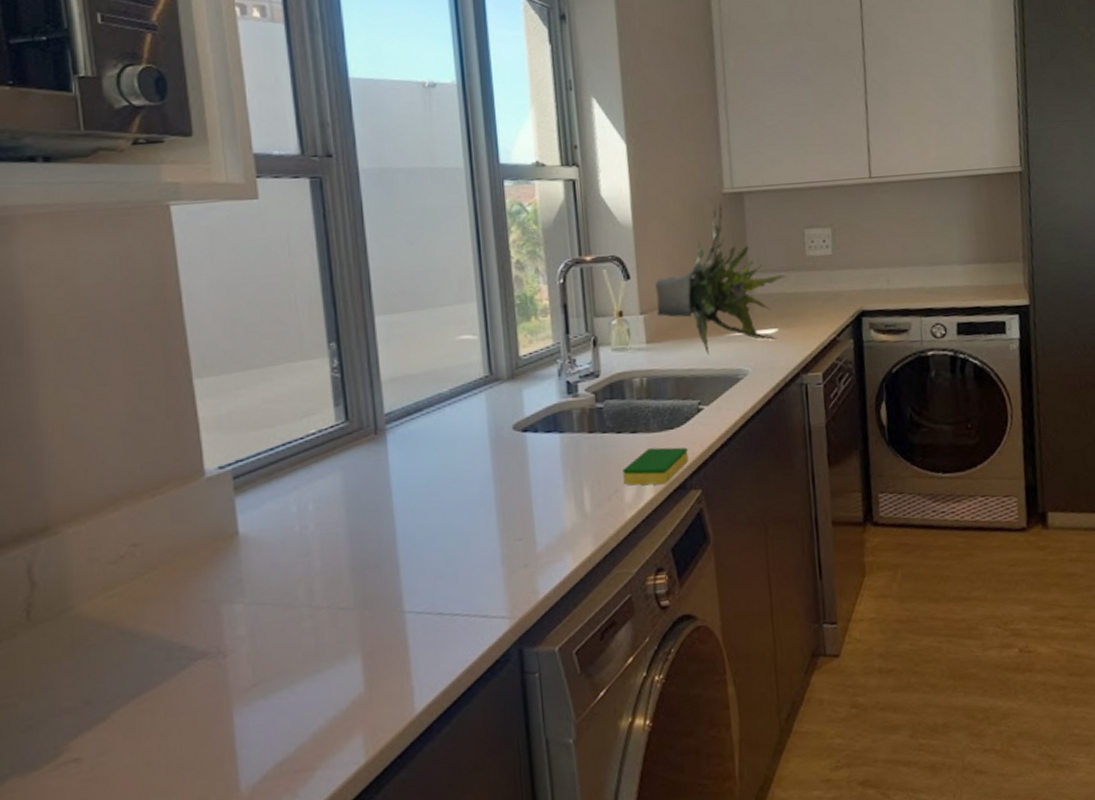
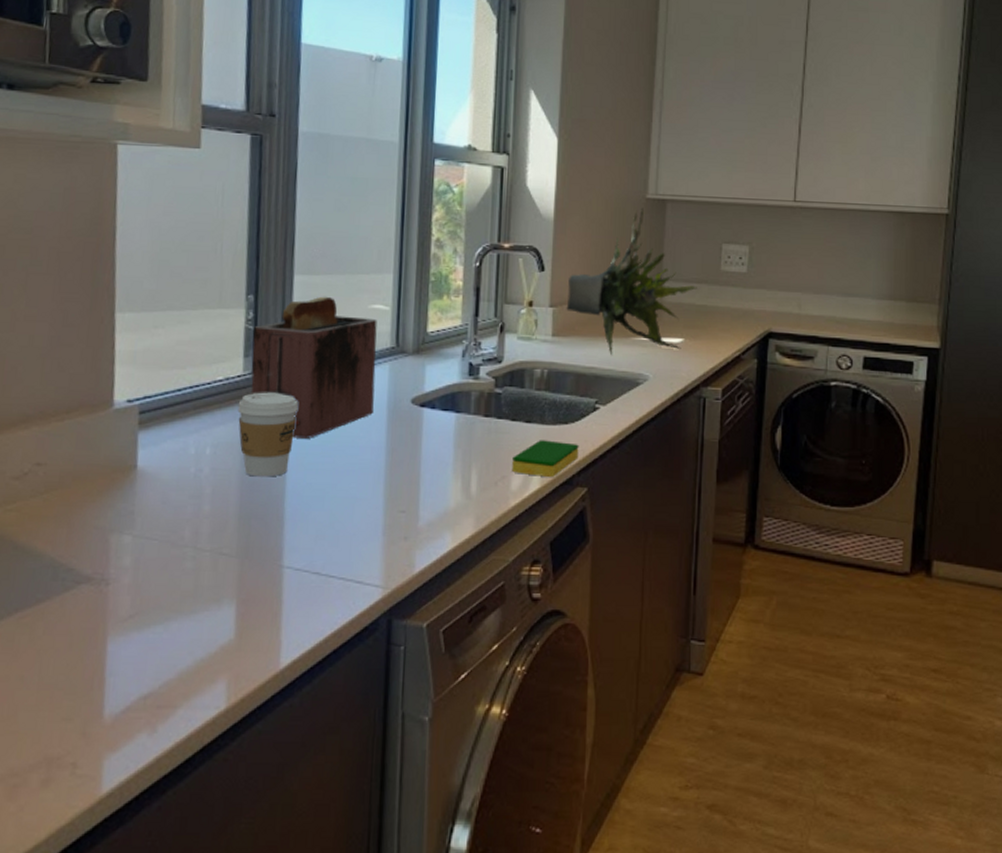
coffee cup: none [335,437,398,526] -> present [237,392,299,477]
toaster: none [341,333,475,482] -> present [251,296,377,439]

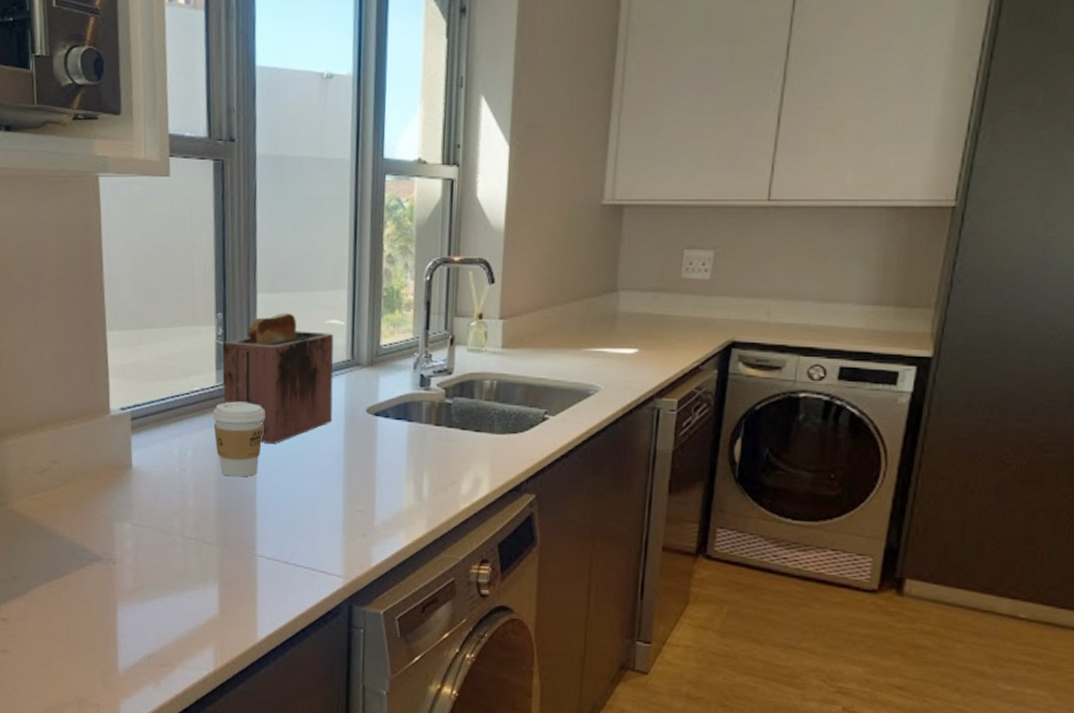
dish sponge: present [512,440,579,478] -> none [462,448,528,485]
plant: present [566,207,697,355] -> none [516,214,655,366]

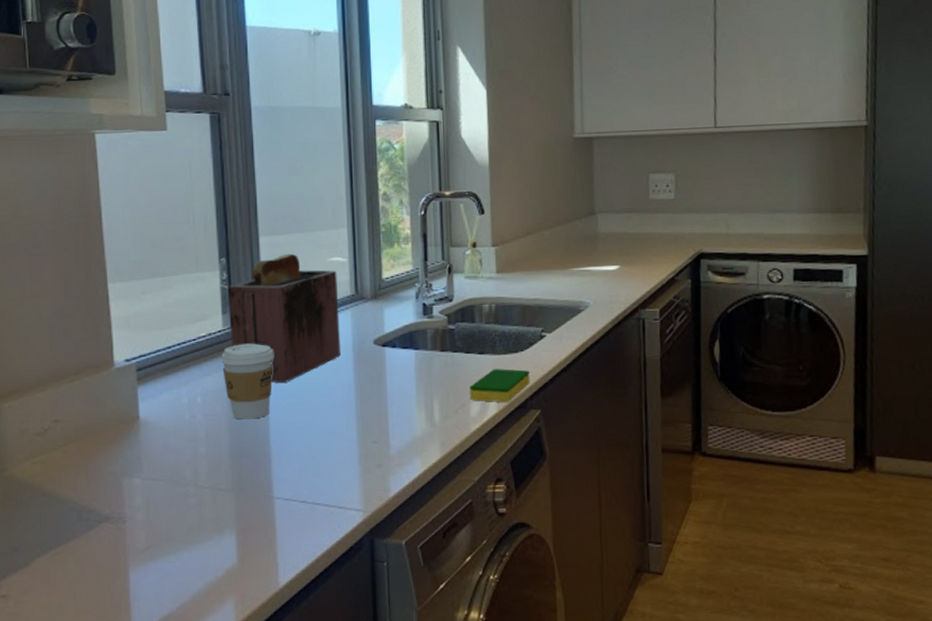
dish sponge: none [462,448,528,485] -> present [470,369,530,403]

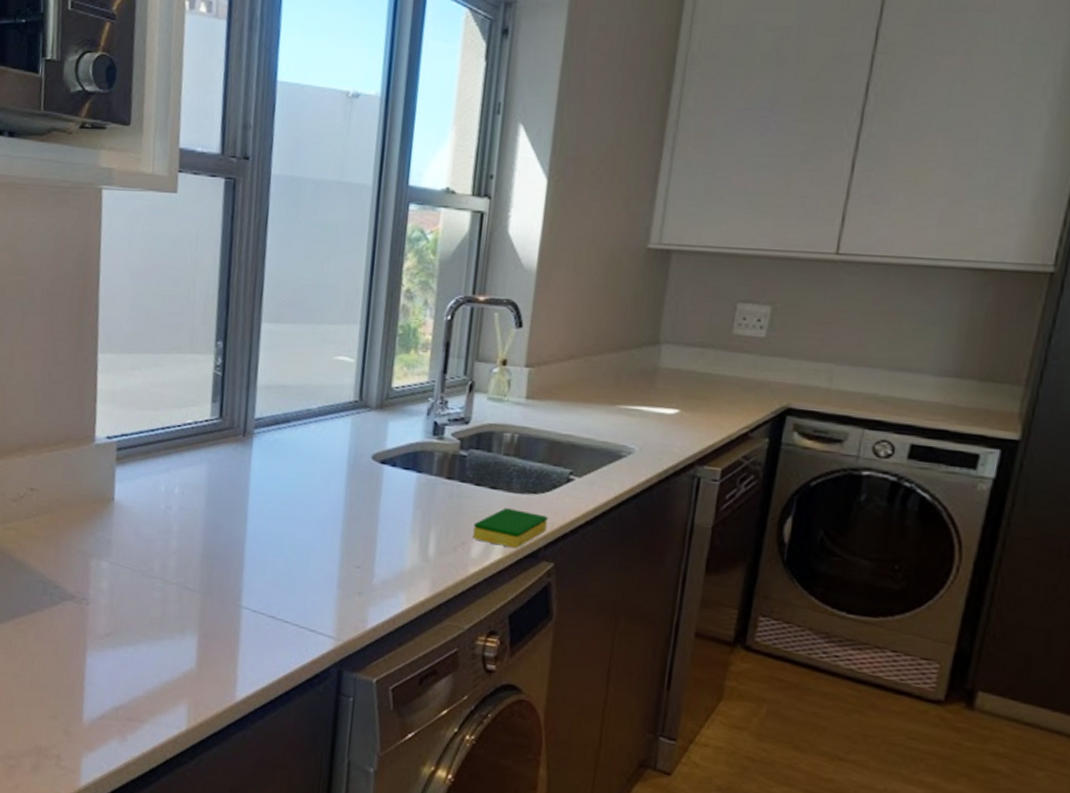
coffee cup: present [221,343,274,420] -> none [204,437,261,521]
toaster: present [229,253,340,383] -> none [217,345,342,487]

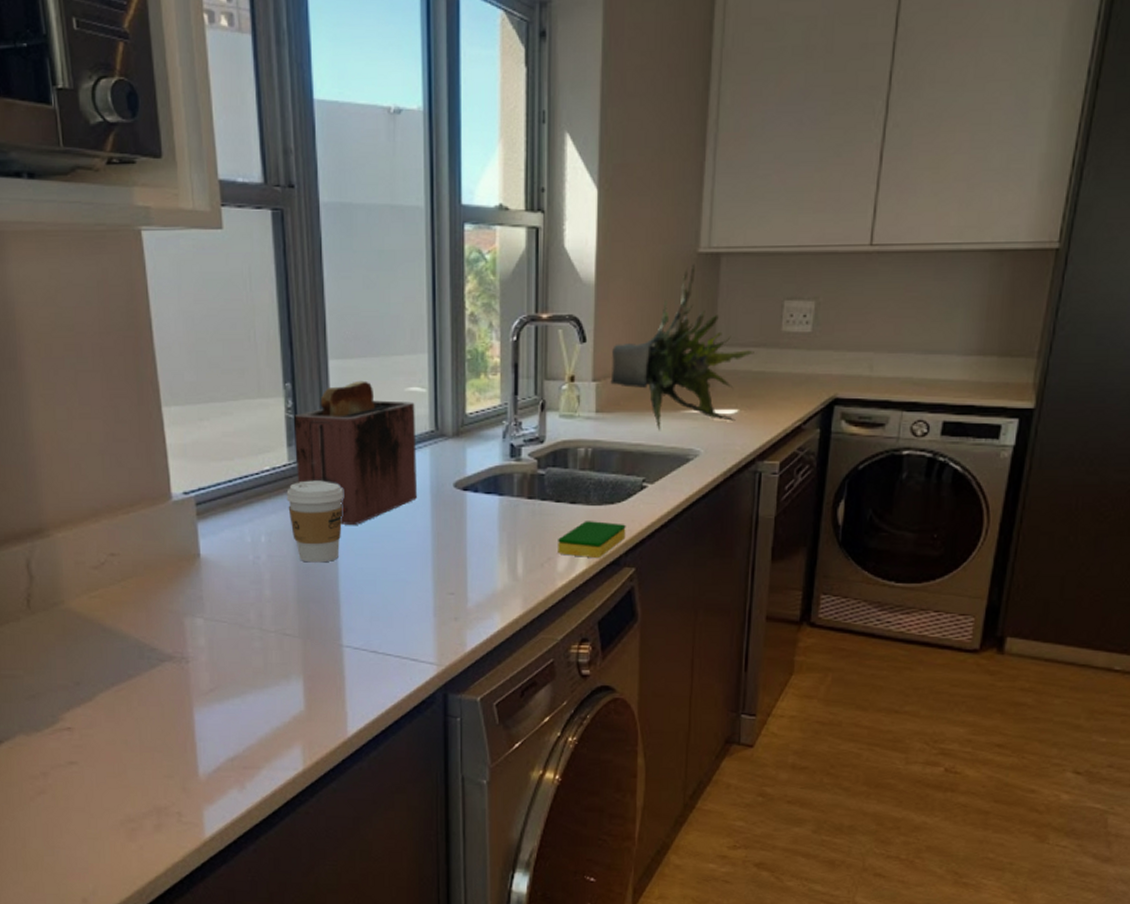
coffee cup: none [204,437,261,521] -> present [286,480,344,563]
toaster: none [217,345,342,487] -> present [294,380,417,525]
plant: none [544,259,701,423] -> present [610,264,754,430]

